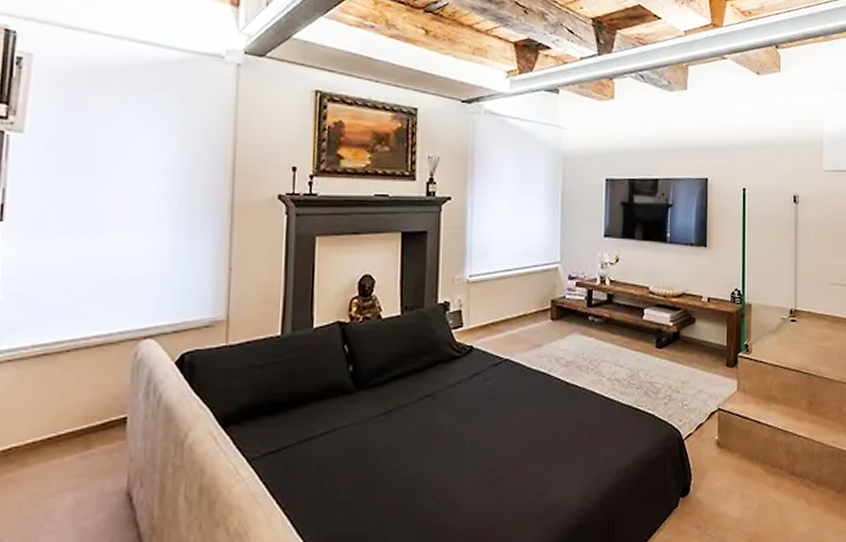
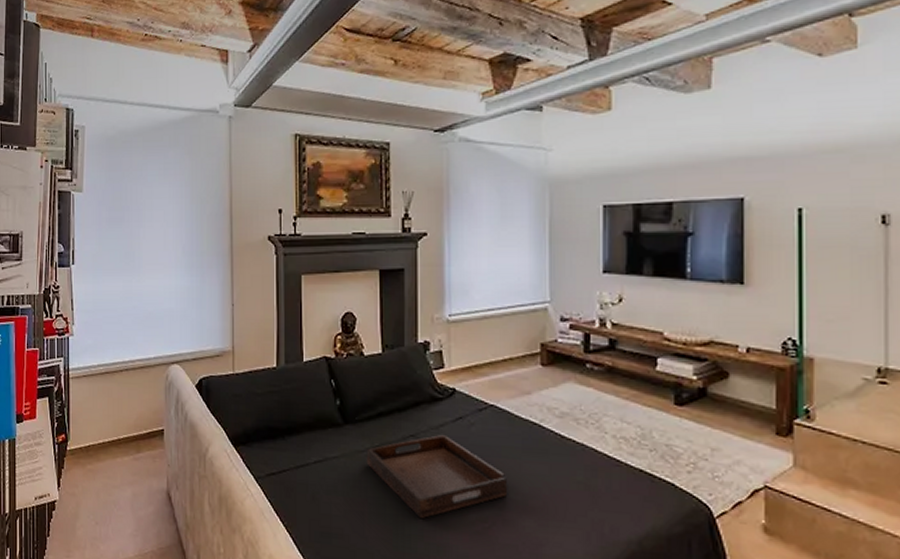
serving tray: none [379,391,519,478] -> present [366,434,508,519]

